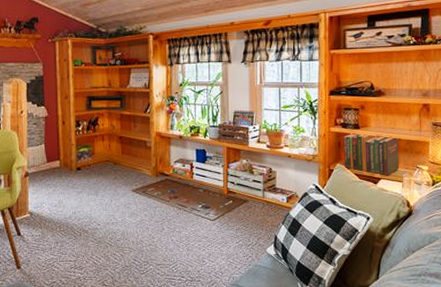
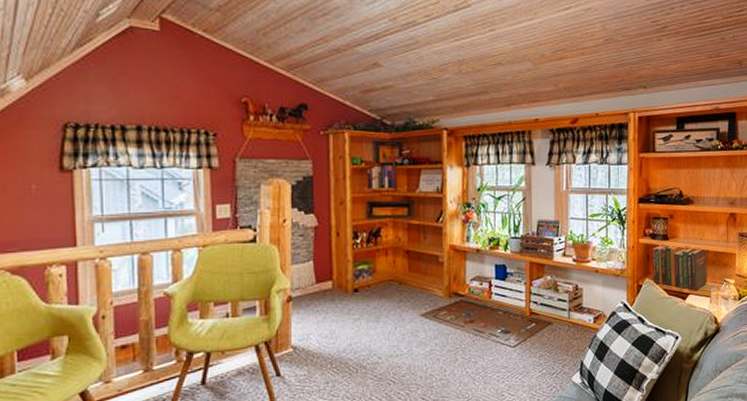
books: none [86,66,112,86] -> present [367,165,398,189]

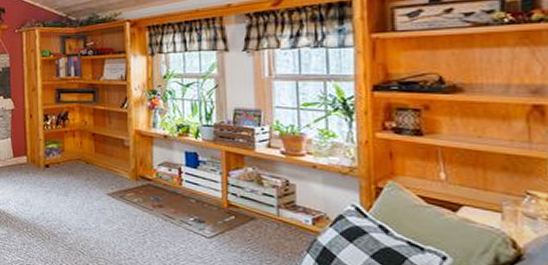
books: present [652,243,708,291] -> none [397,140,496,202]

